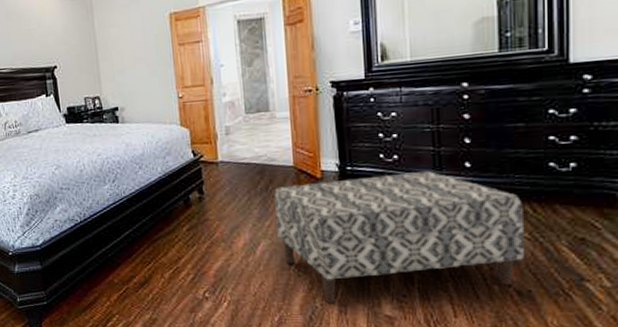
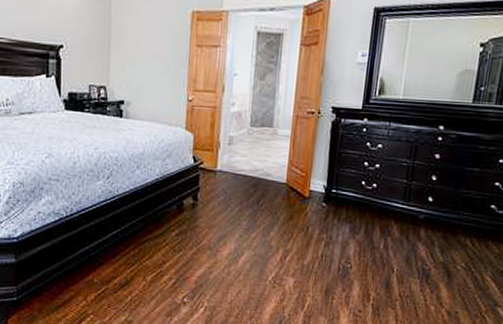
bench: present [274,171,524,304] -> none [261,200,466,315]

